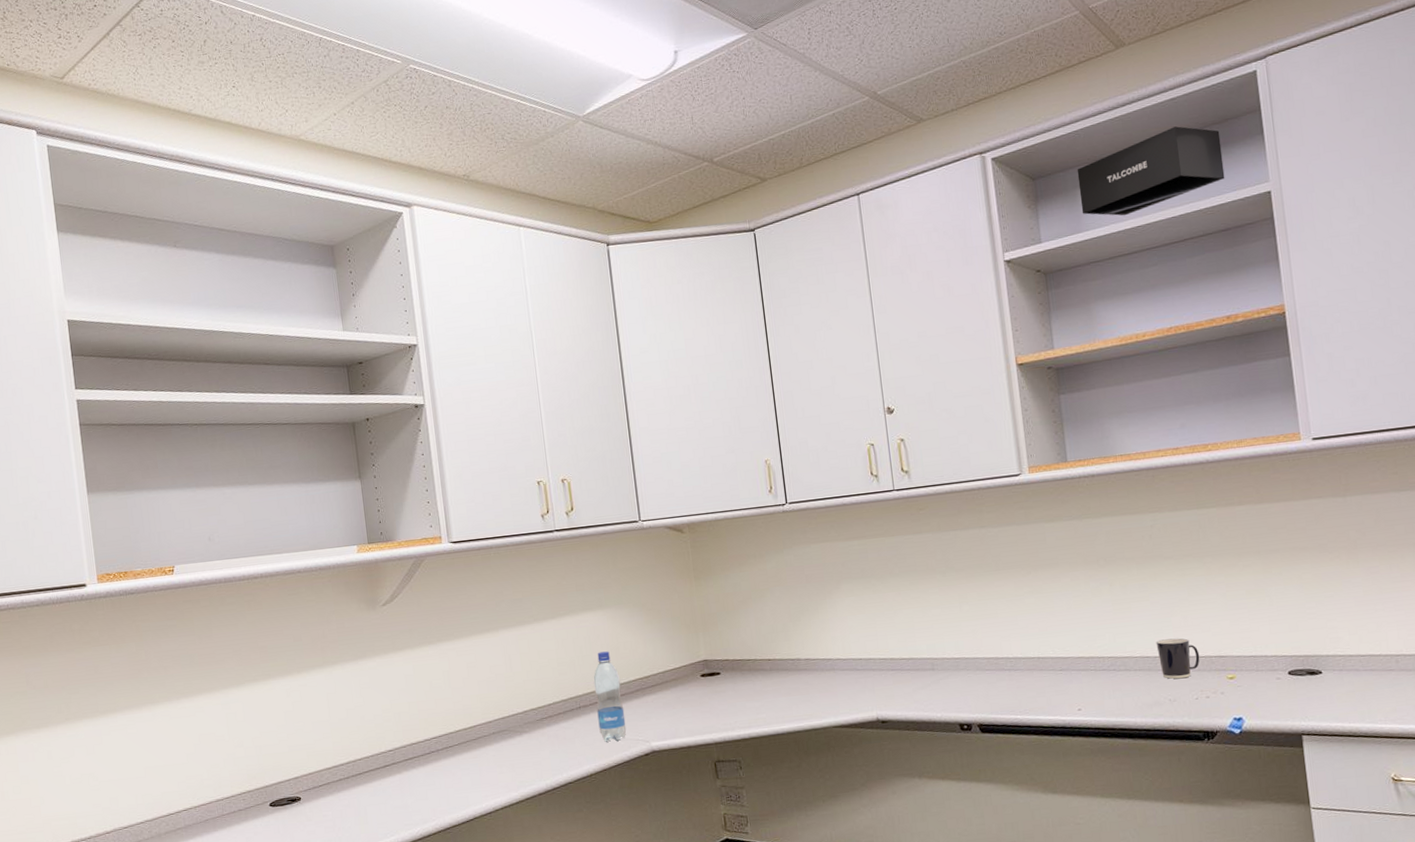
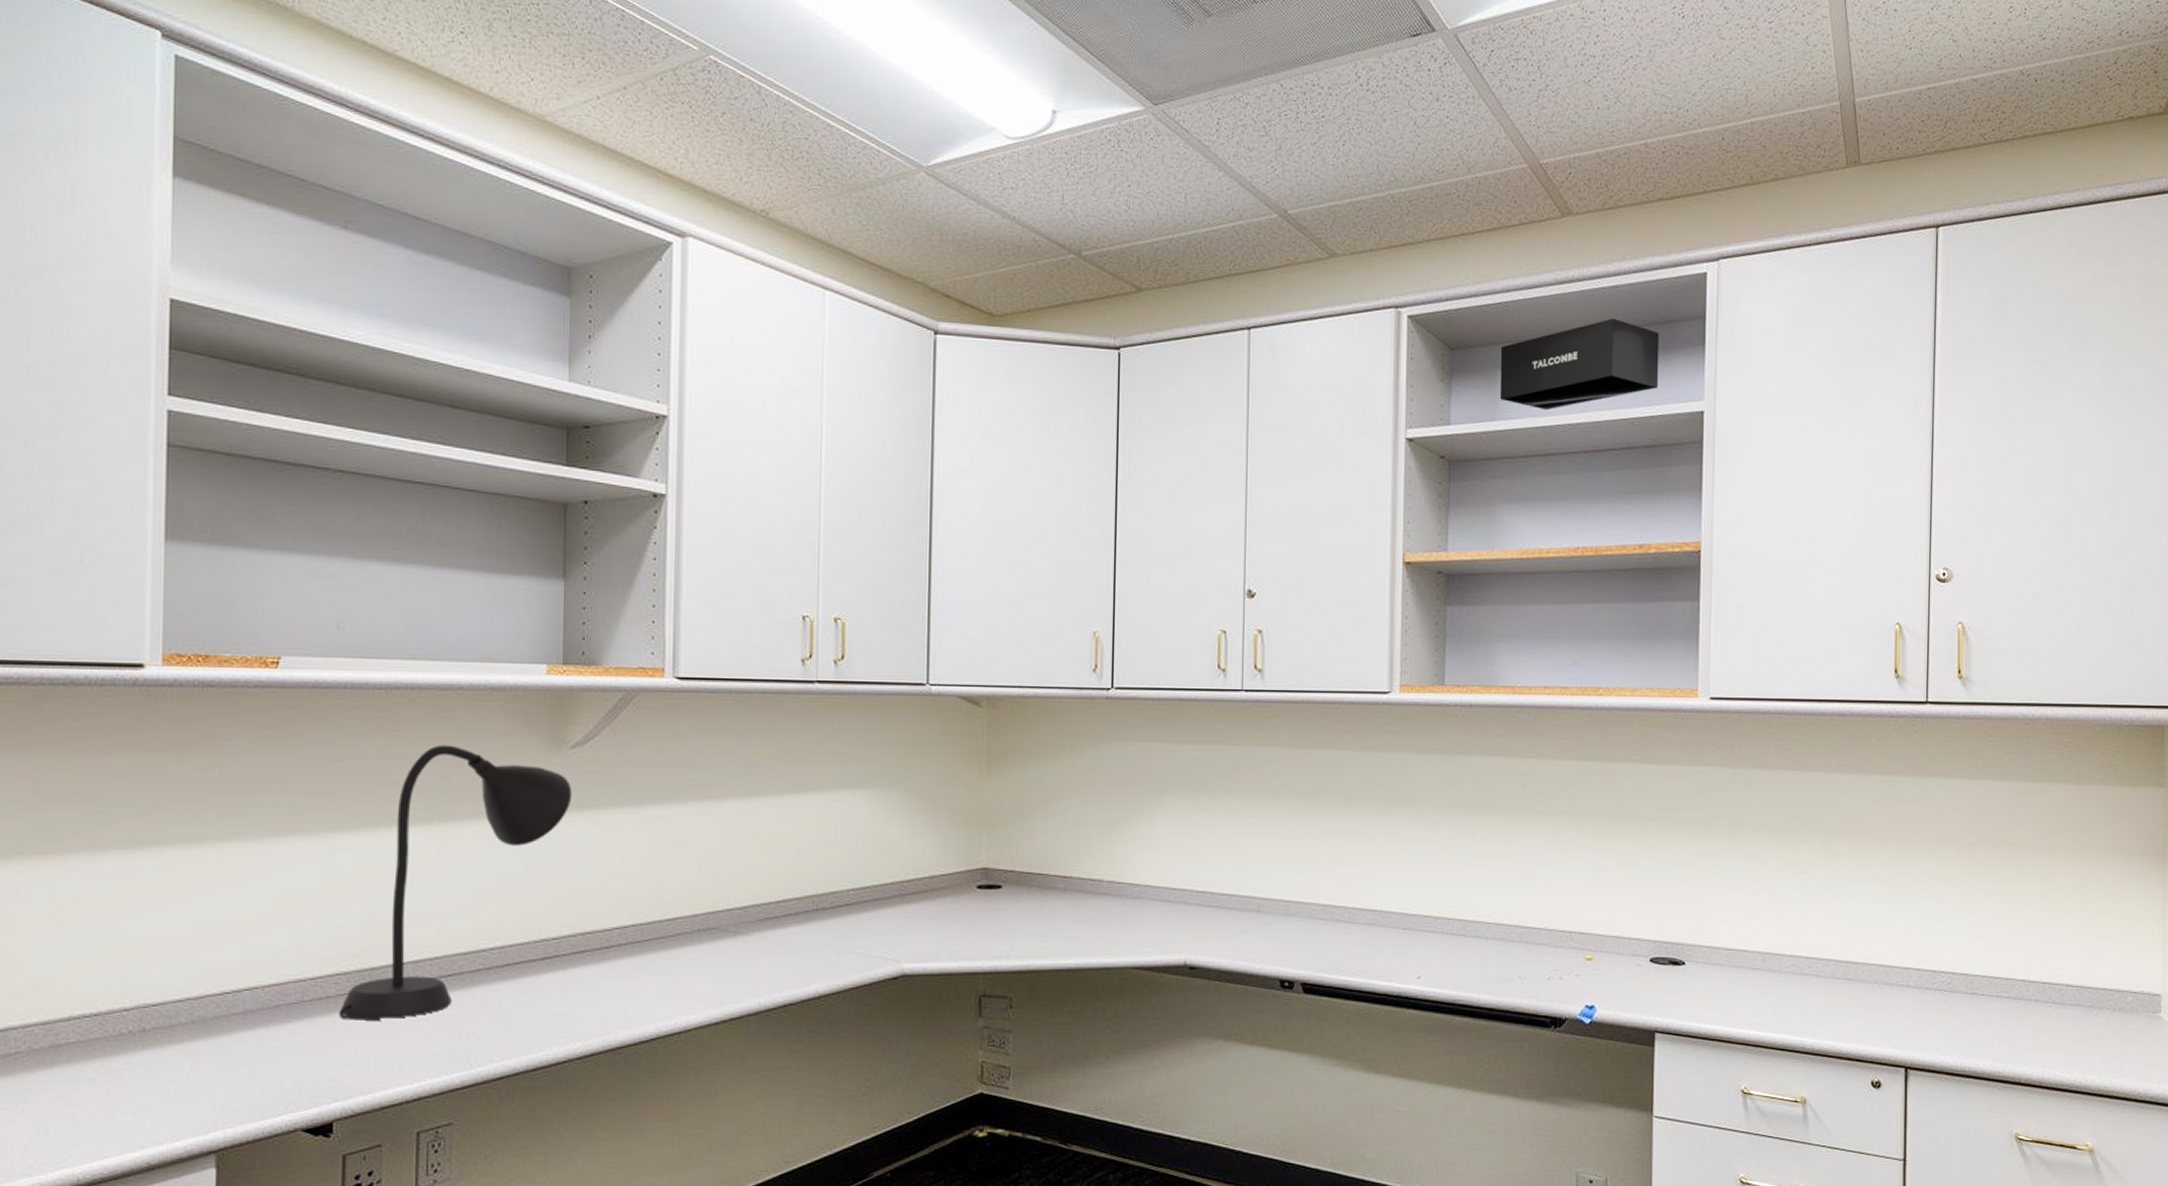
desk lamp: none [248,614,389,826] -> present [338,744,572,1020]
bottle: present [593,651,627,742] -> none [838,842,874,957]
mug: present [1156,638,1200,679] -> none [1513,906,1559,954]

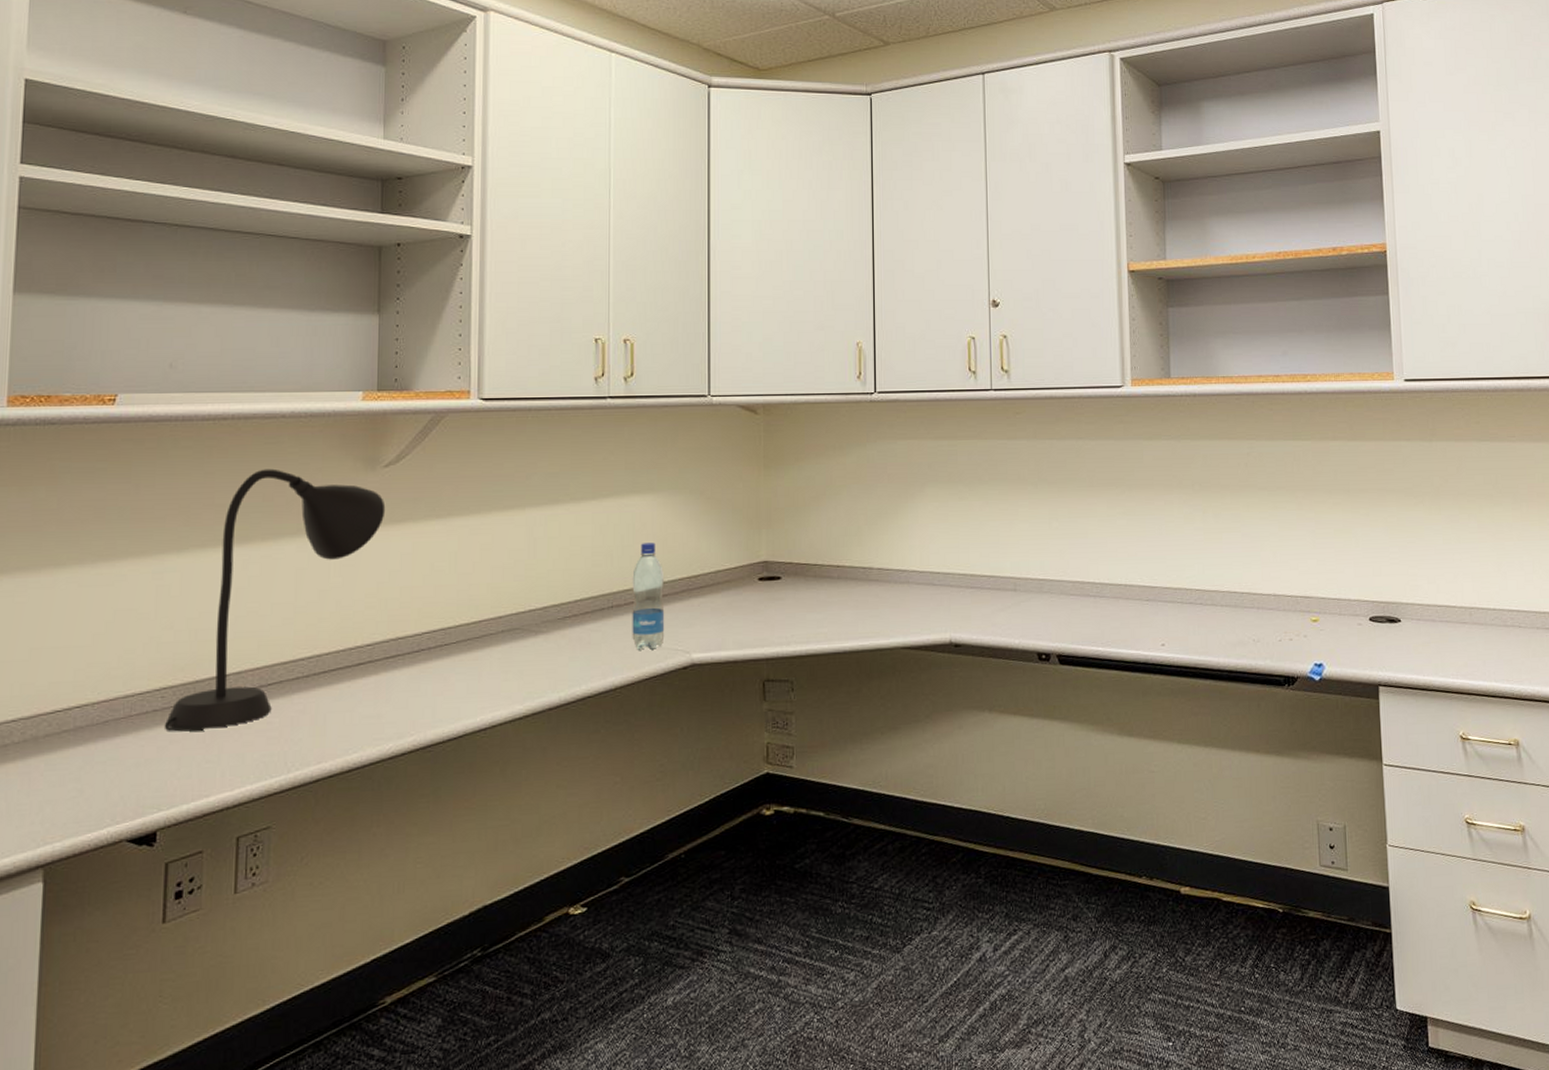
bottle: none [838,842,874,957] -> present [632,542,665,650]
box: present [1499,318,1660,411] -> none [1201,55,1339,135]

